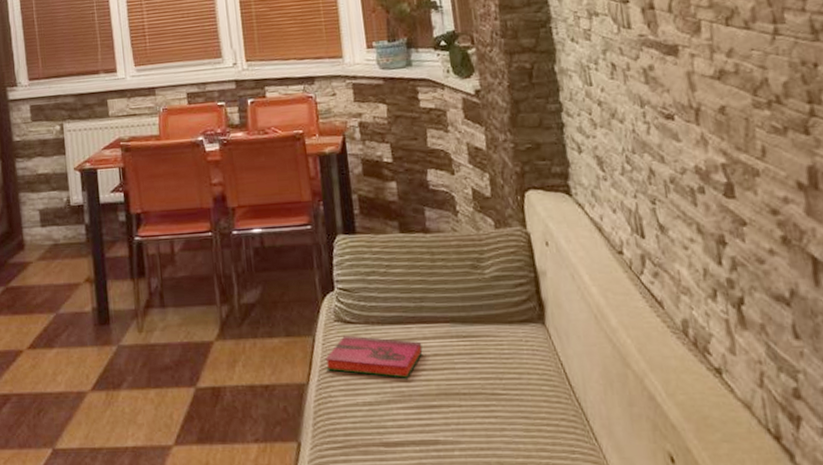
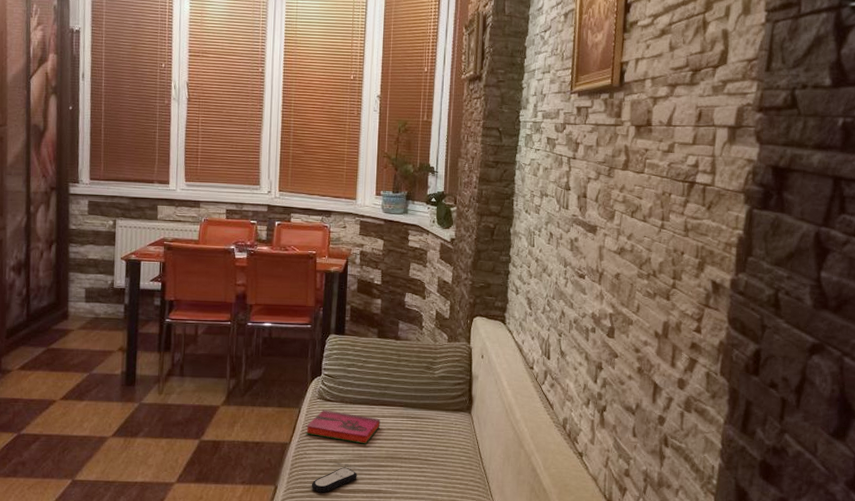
remote control: none [344,411,403,449] -> present [311,467,357,493]

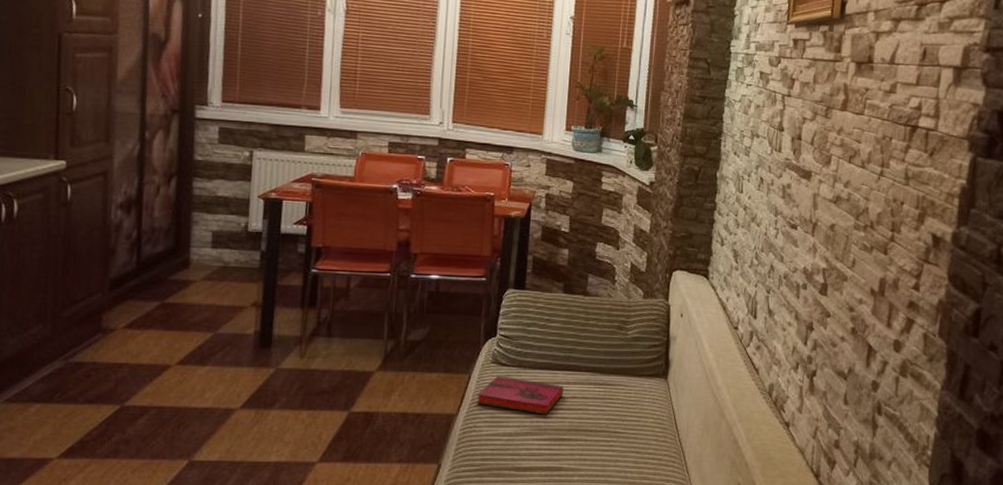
remote control: present [311,467,357,493] -> none [481,441,535,472]

